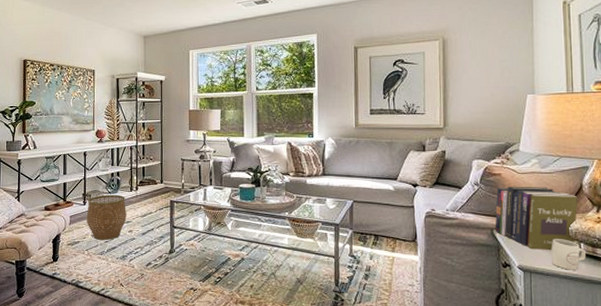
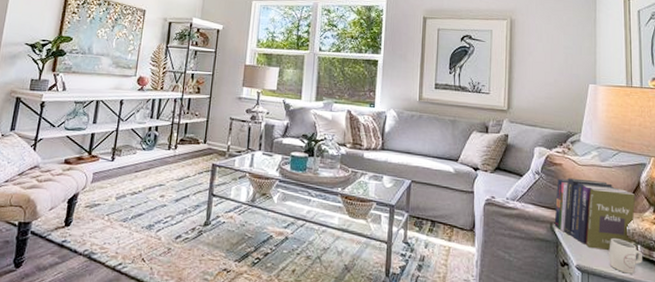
basket: present [86,194,127,240] -> none [112,151,161,205]

